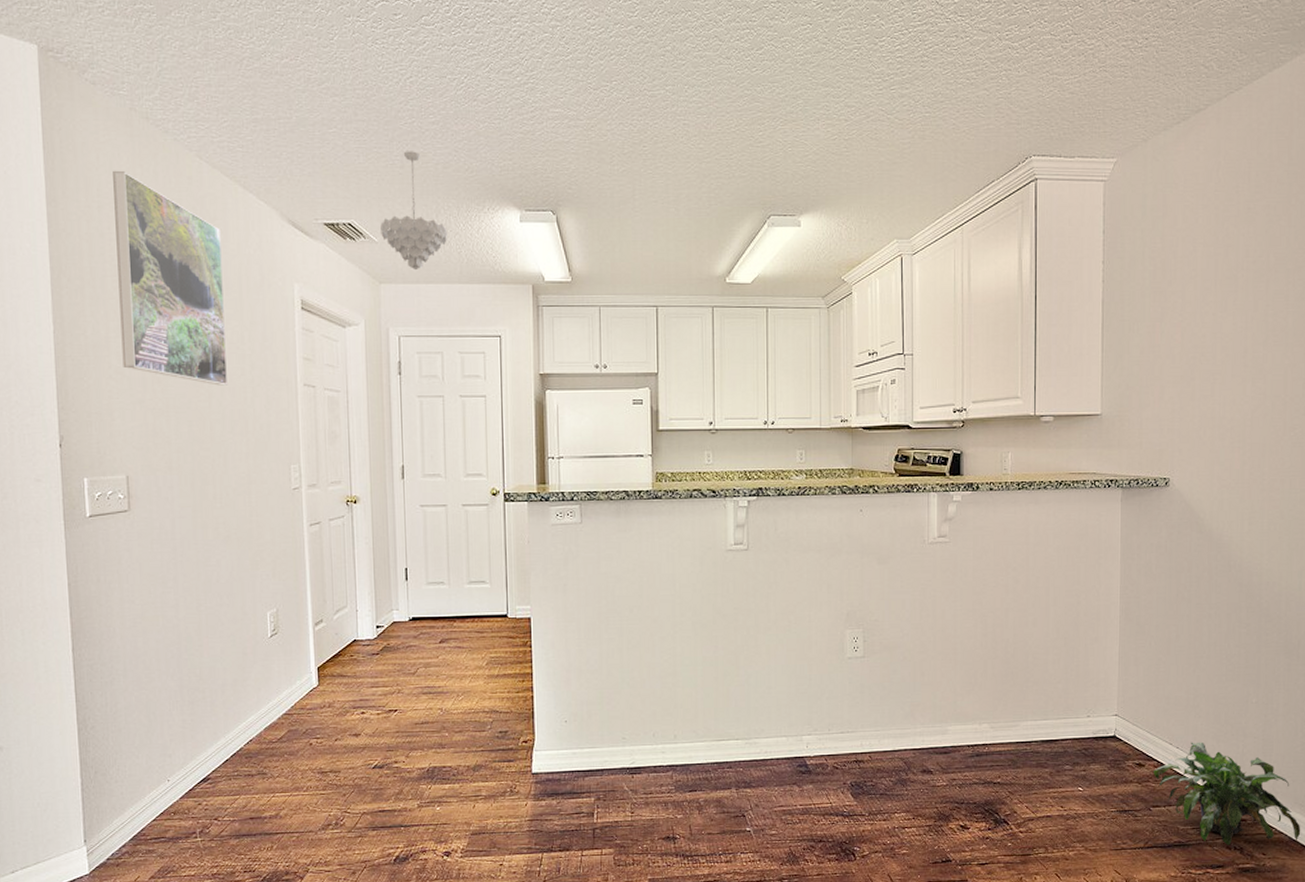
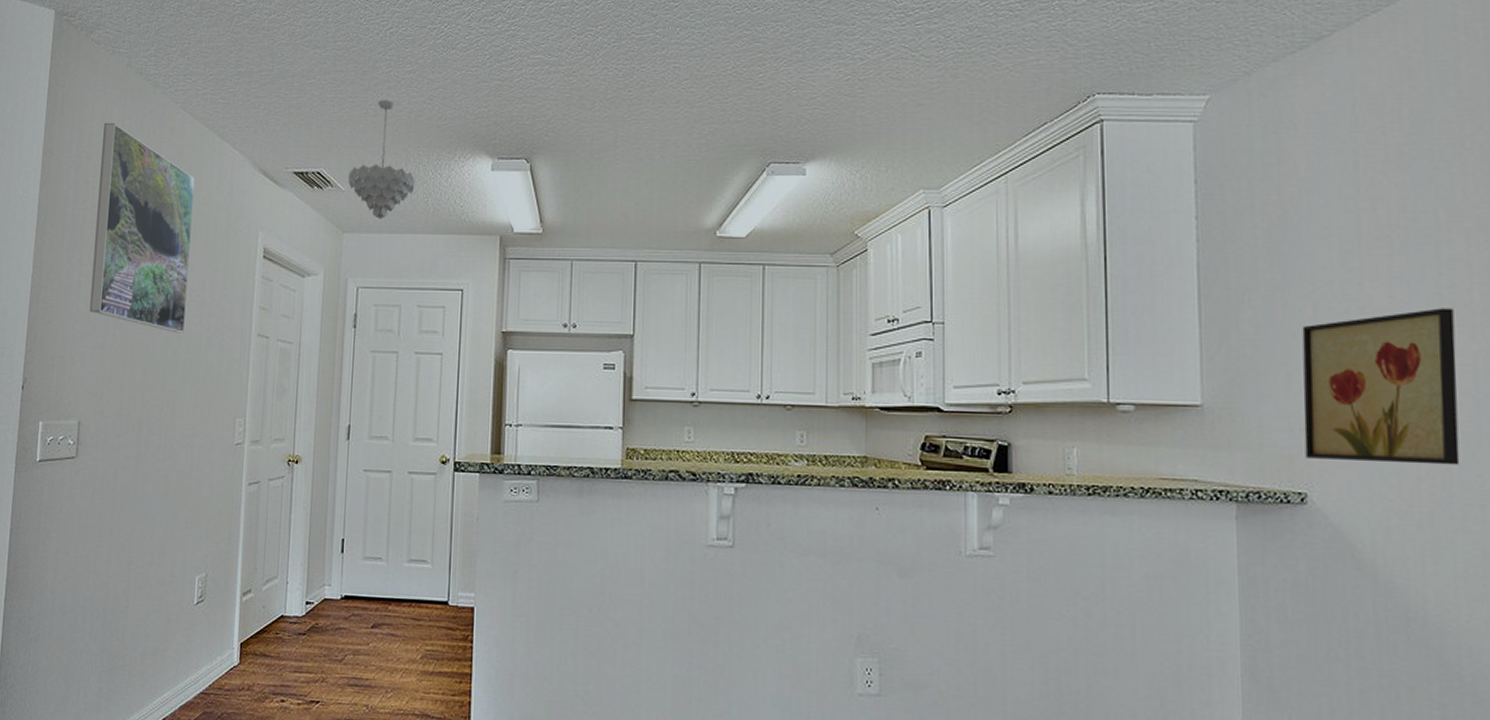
wall art: none [1170,332,1274,452] -> present [1302,308,1460,465]

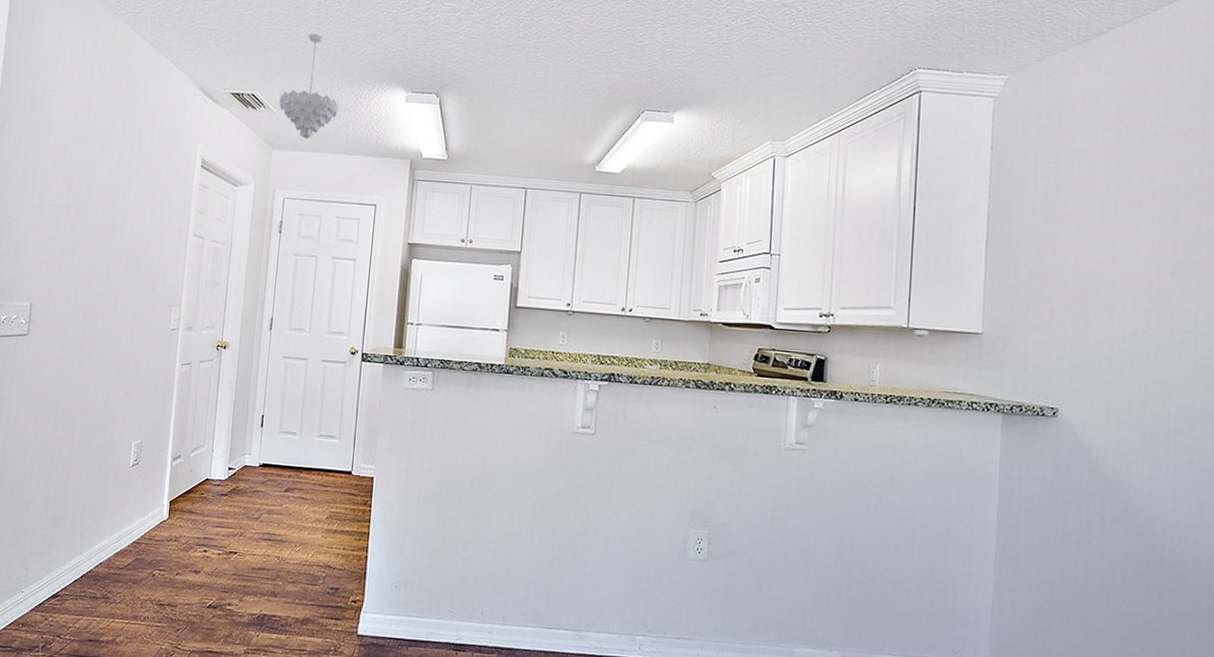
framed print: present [89,122,196,333] -> none [43,37,143,230]
wall art: present [1302,308,1460,465] -> none [1059,263,1184,391]

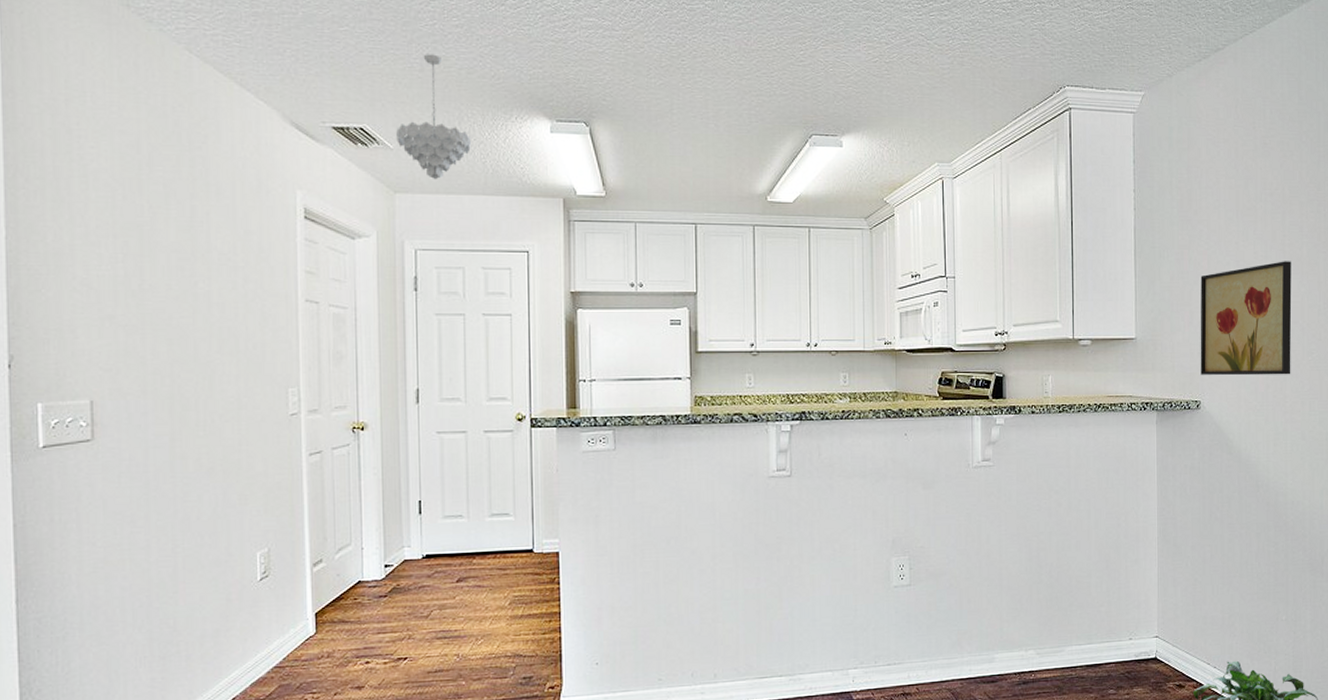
wall art: none [1059,263,1184,391] -> present [1200,261,1292,376]

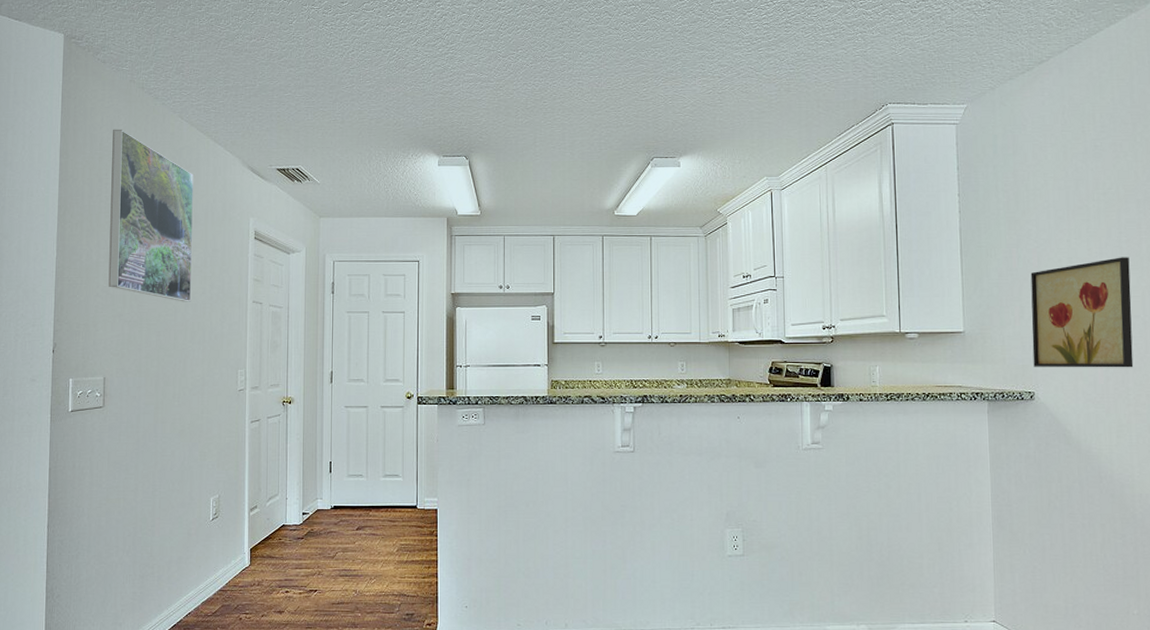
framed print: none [85,60,217,300] -> present [108,129,195,302]
pendant light: present [396,54,471,180] -> none [322,109,377,207]

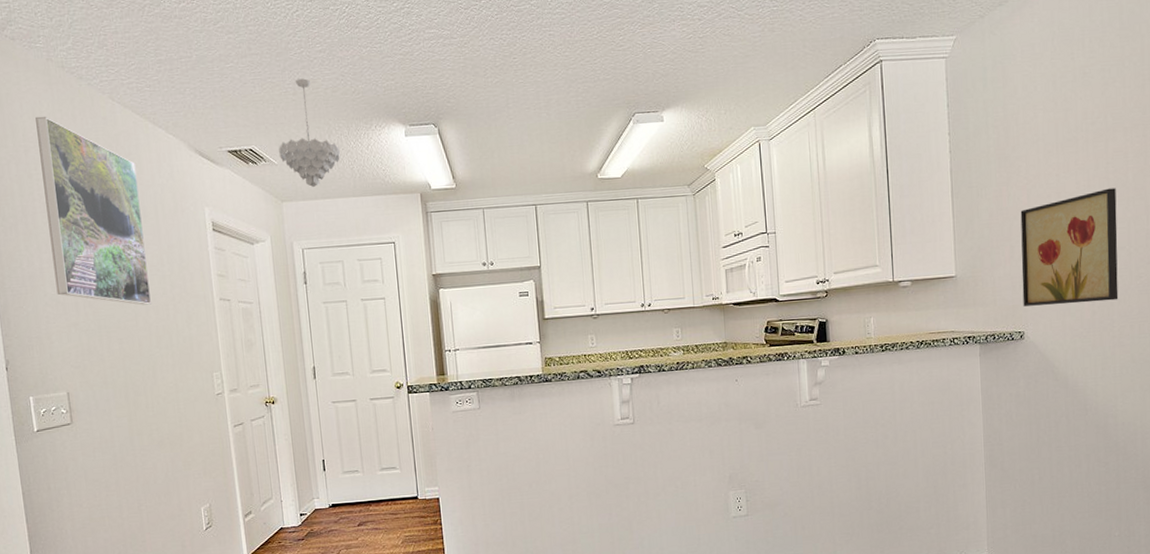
pendant light: none [322,109,377,207] -> present [279,78,340,188]

